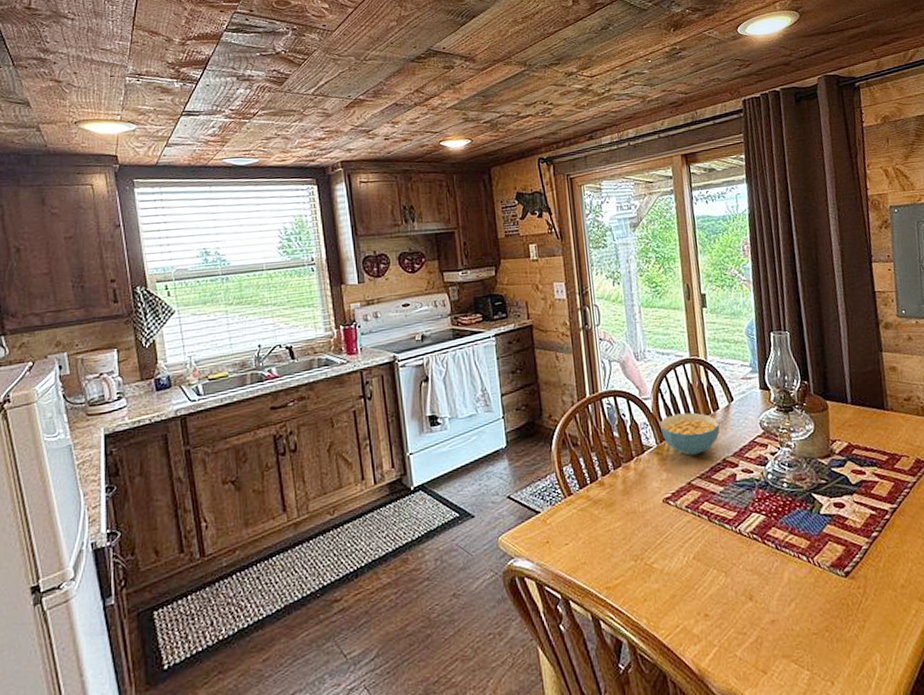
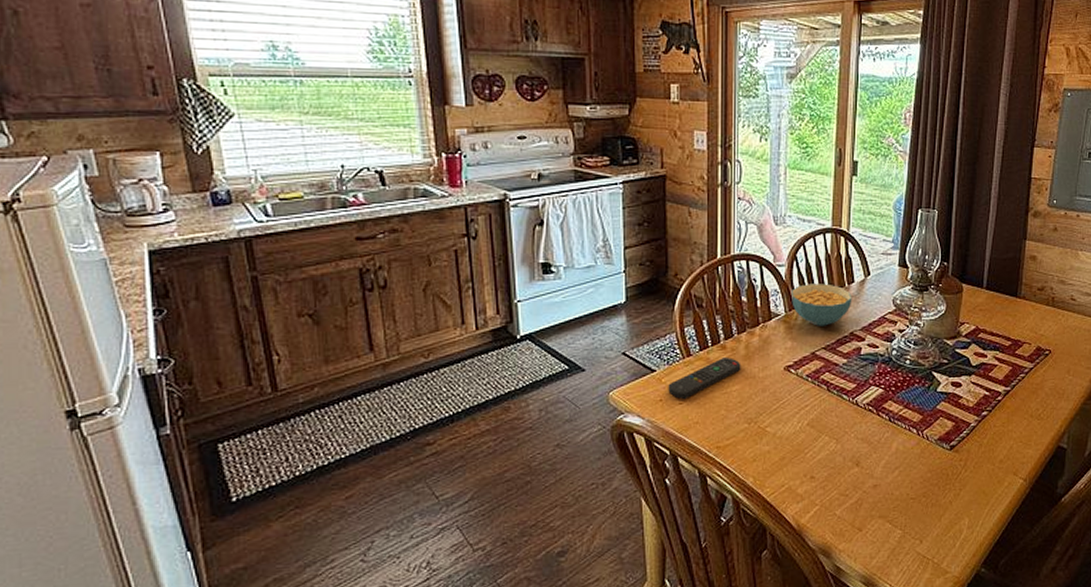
remote control: none [553,494,621,540] -> present [668,357,741,400]

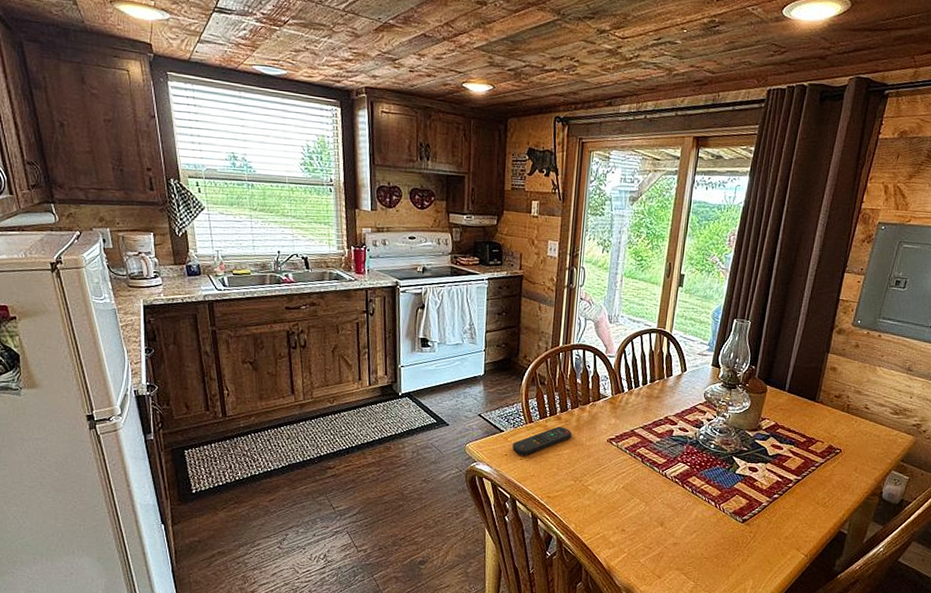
cereal bowl: present [791,283,852,326] -> none [618,373,670,410]

